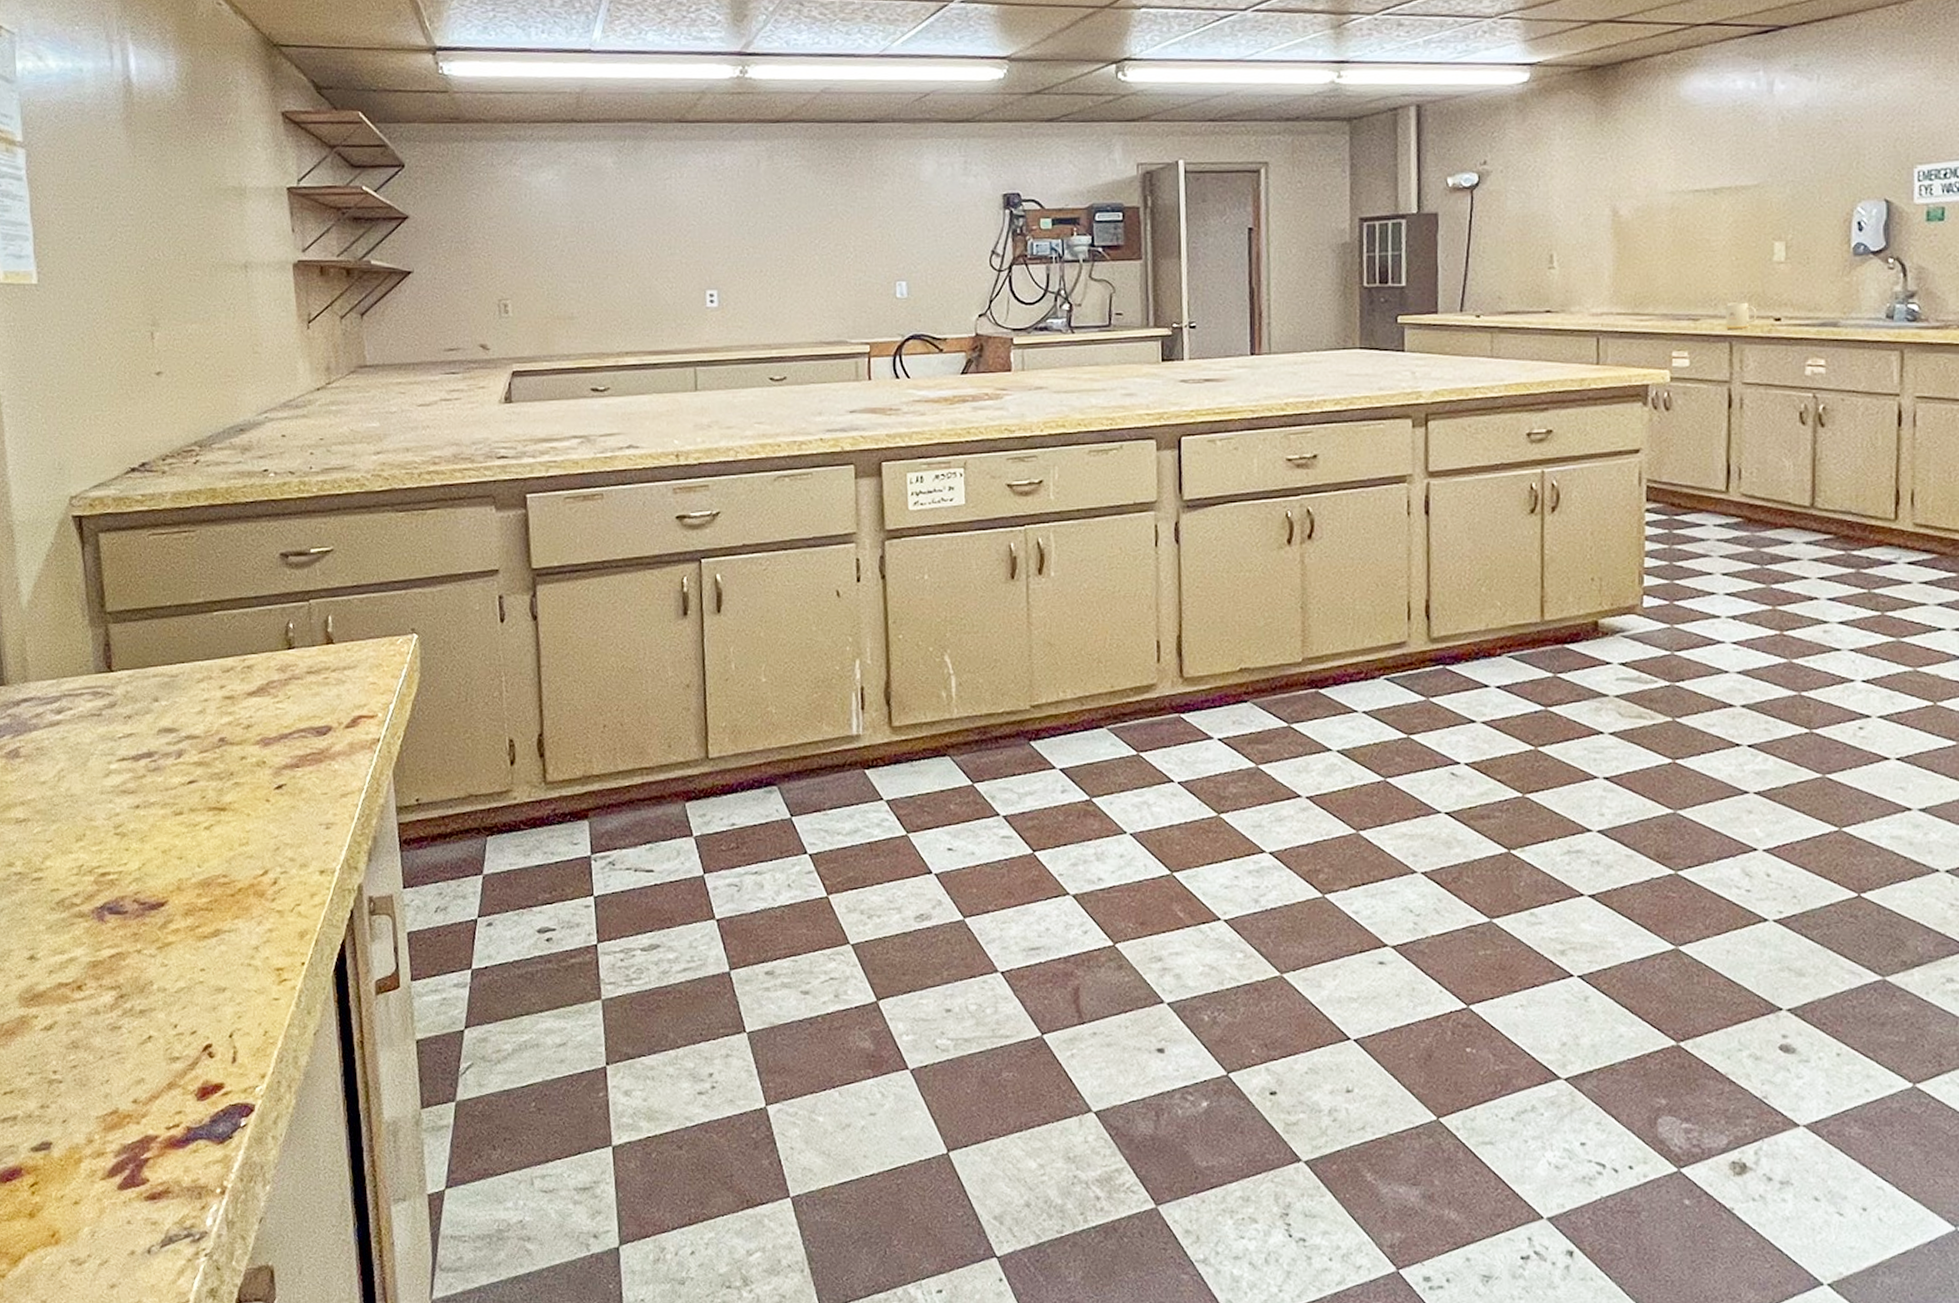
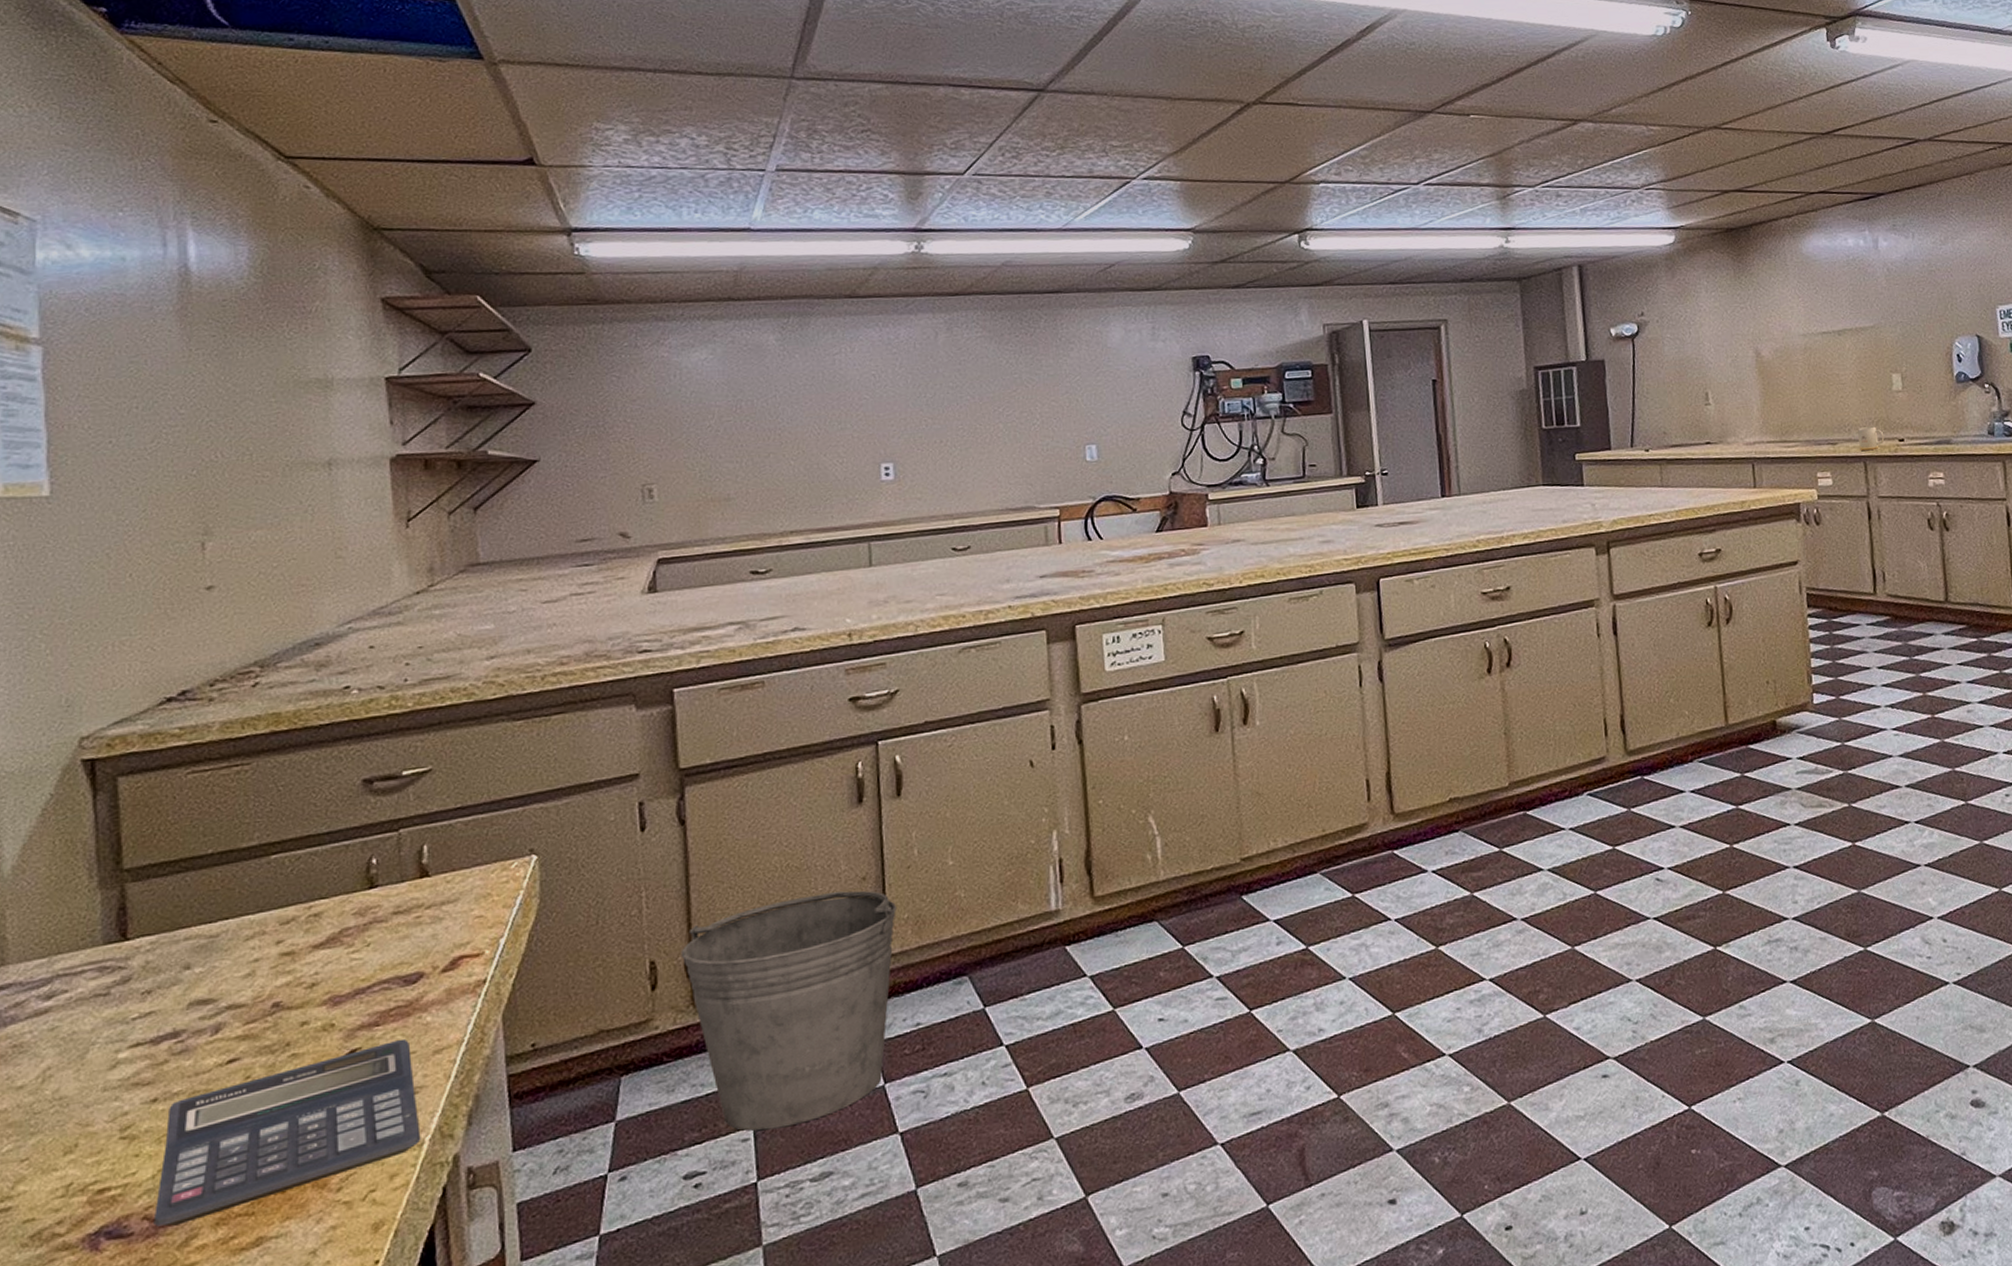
calculator: none [141,781,333,910] -> present [153,1038,421,1227]
bucket: none [534,694,717,900] -> present [680,890,898,1131]

